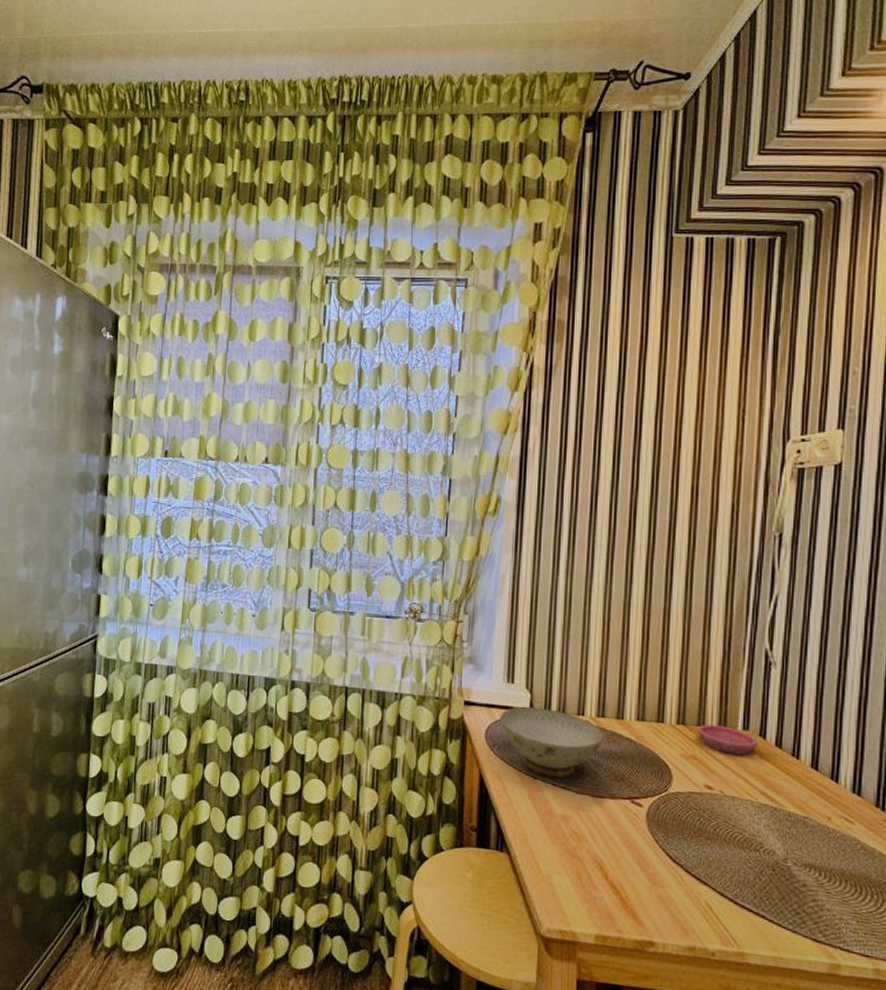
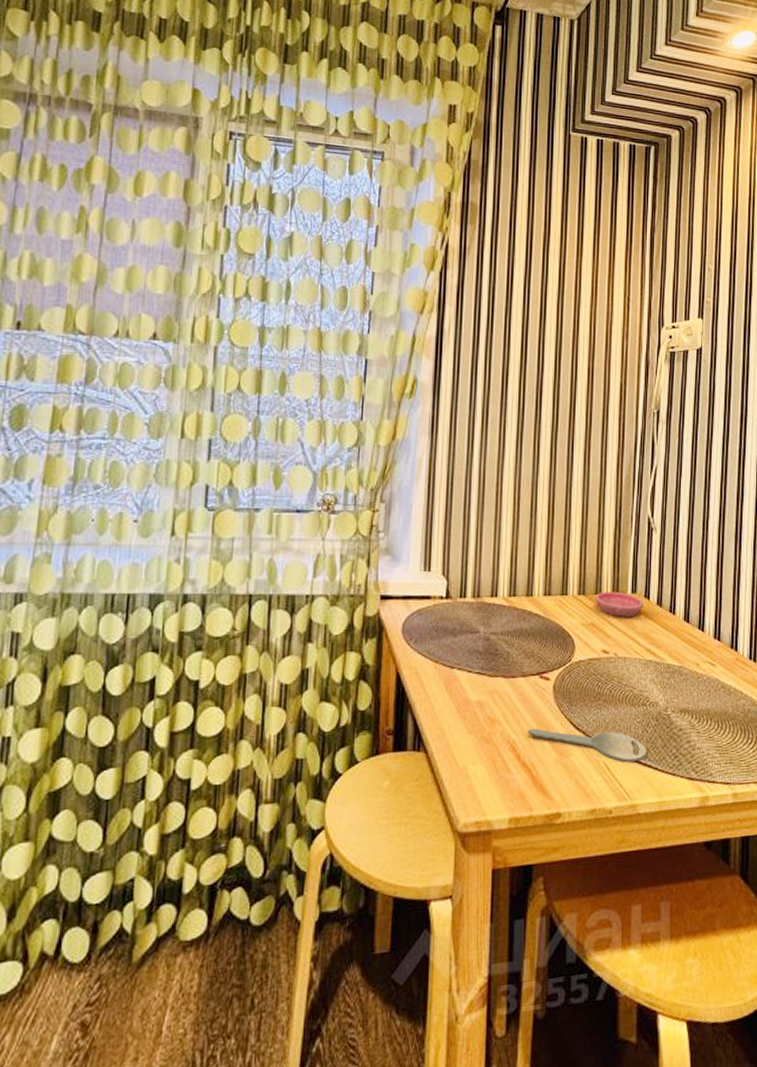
ceramic bowl: present [499,706,603,778] -> none [416,593,515,664]
key: none [616,851,759,909] -> present [527,728,646,762]

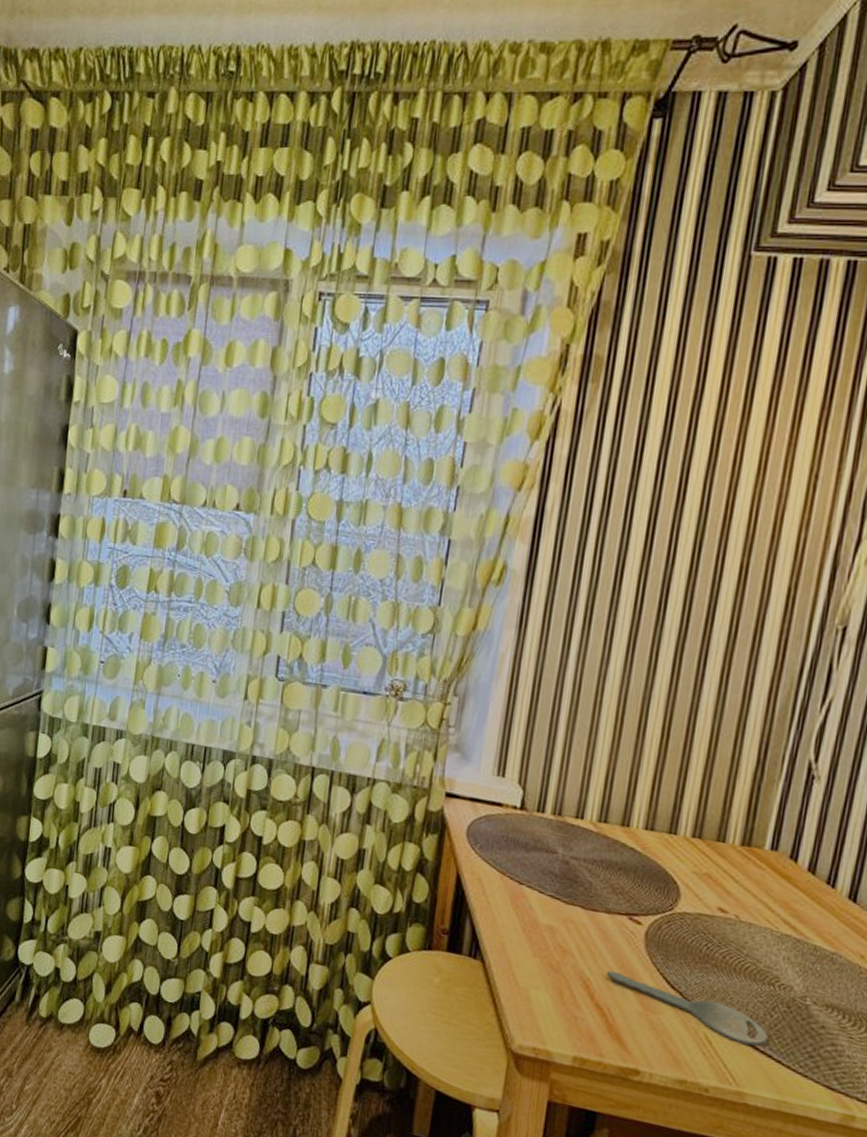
saucer: present [595,591,643,617] -> none [715,840,787,878]

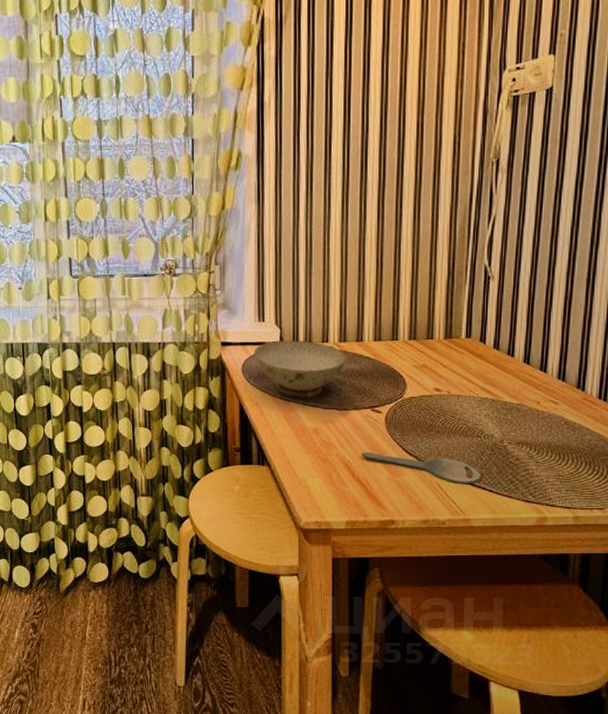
ceramic bowl: none [484,803,604,886] -> present [253,340,346,398]

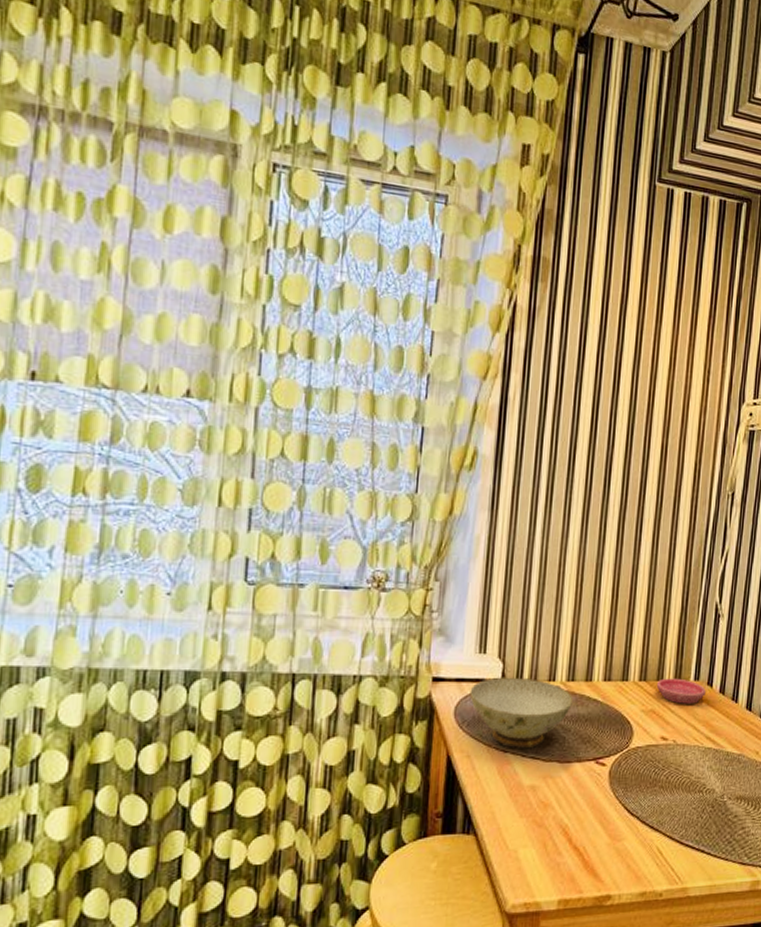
key: present [361,452,480,483] -> none [580,812,700,847]
saucer: none [426,336,479,359] -> present [656,678,706,704]

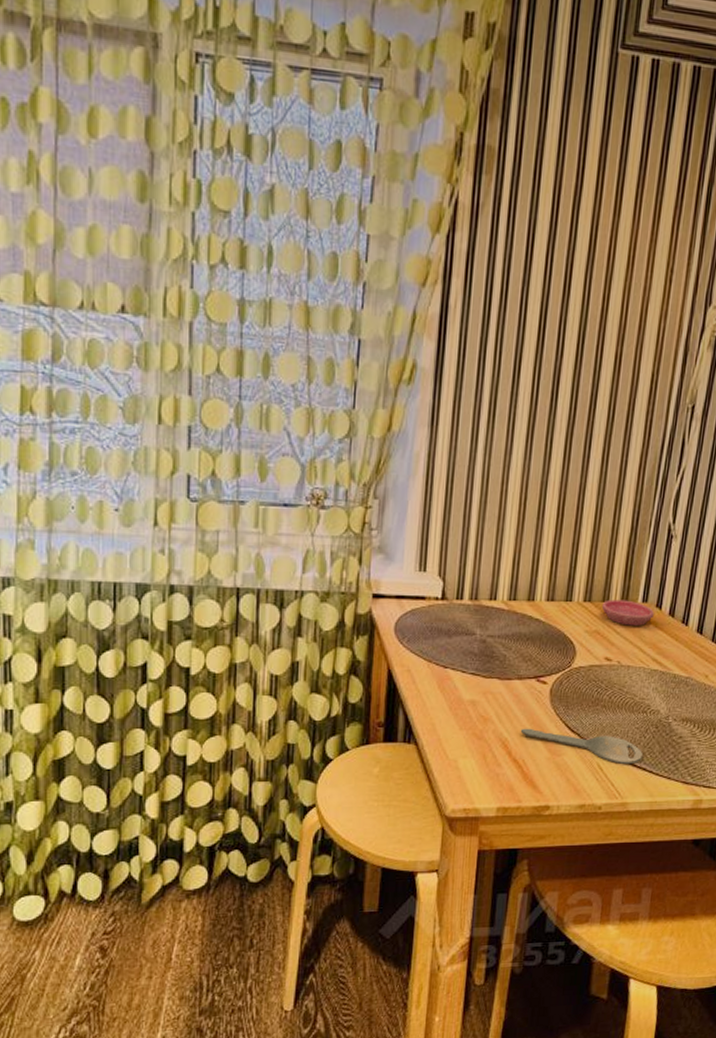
ceramic bowl: present [470,677,573,748] -> none [410,595,514,664]
key: none [580,812,700,847] -> present [520,728,642,764]

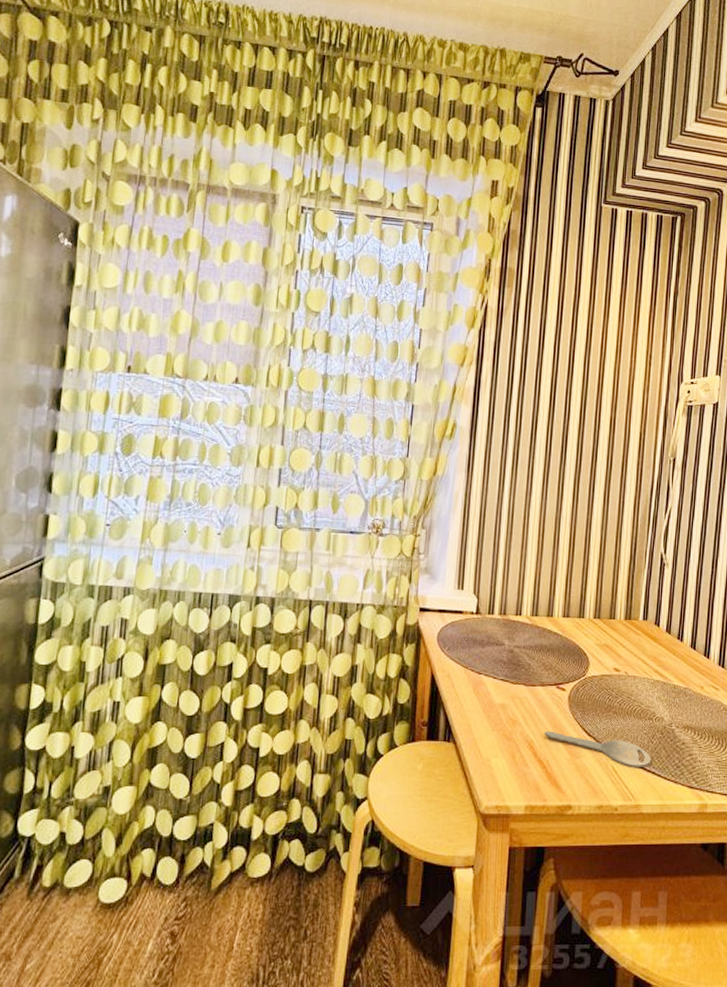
saucer: present [601,599,654,626] -> none [609,617,653,641]

